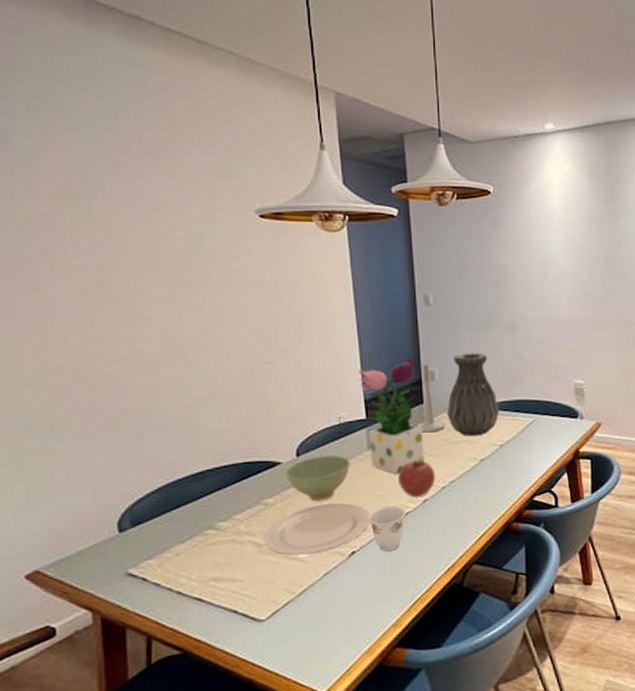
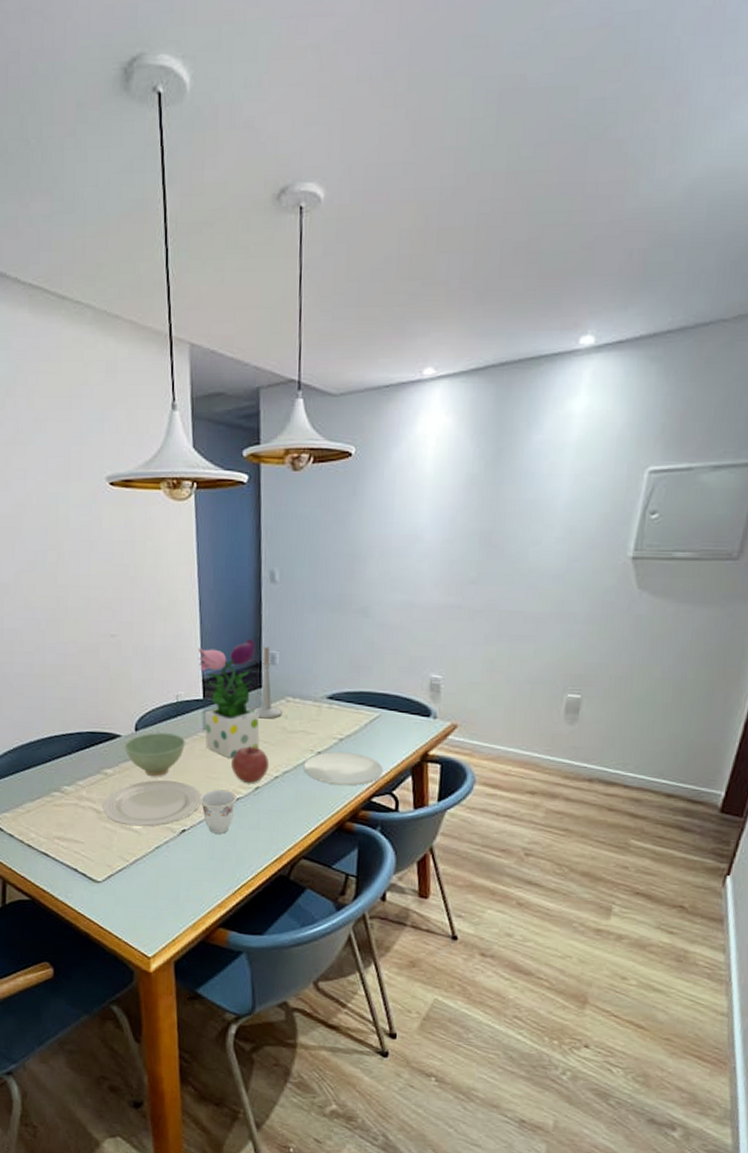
vase: present [447,353,500,436] -> none [285,636,343,727]
plate: none [469,456,541,489] -> present [304,751,383,786]

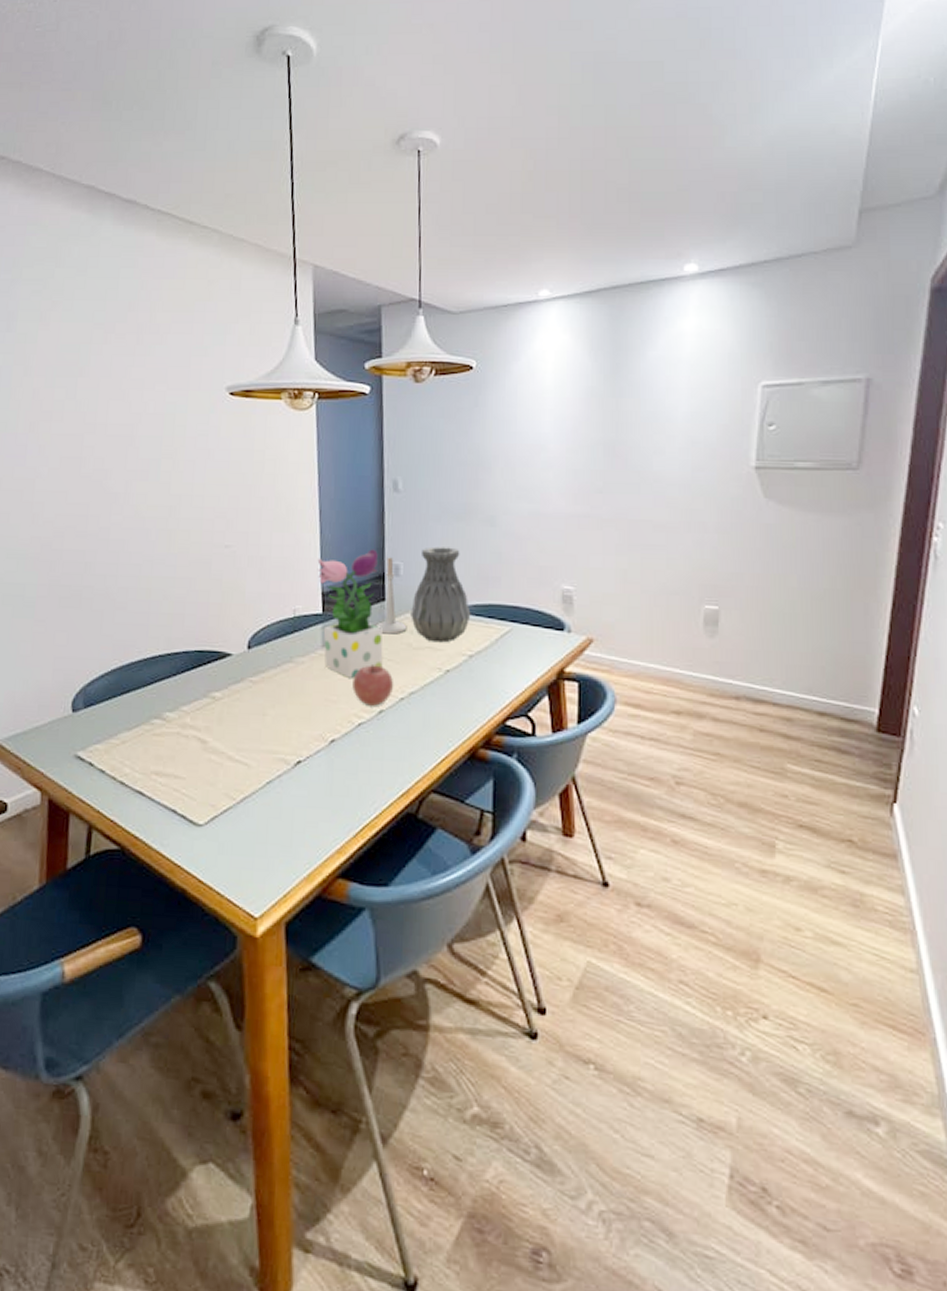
plate: present [102,780,202,827] -> none [208,704,320,759]
bowl: present [124,732,186,776] -> none [235,651,303,699]
teacup: present [199,789,237,834] -> none [317,713,359,765]
vase: none [285,636,343,727] -> present [411,546,471,643]
plate: present [304,751,383,786] -> none [431,669,517,708]

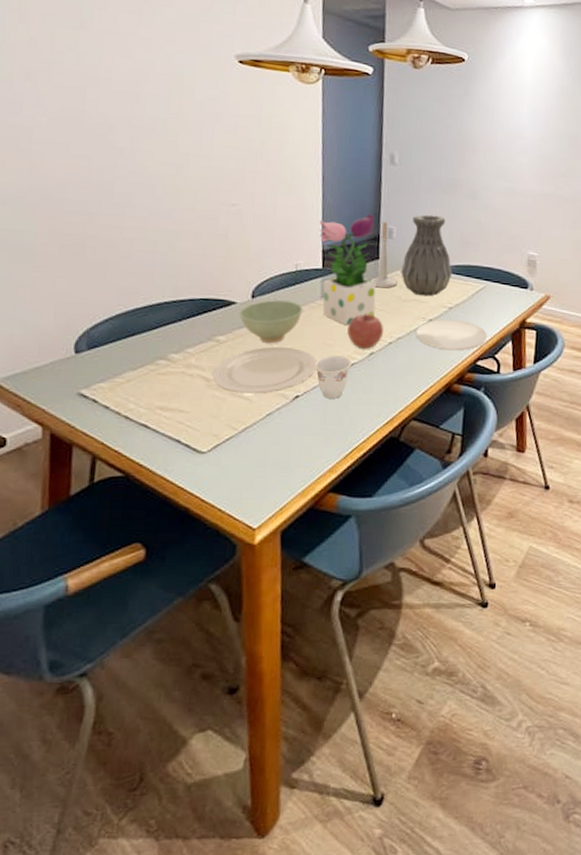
plate: none [208,704,320,759] -> present [212,346,317,394]
bowl: none [235,651,303,699] -> present [239,300,304,343]
teacup: none [317,713,359,765] -> present [314,355,352,399]
plate: none [431,669,517,708] -> present [416,319,487,351]

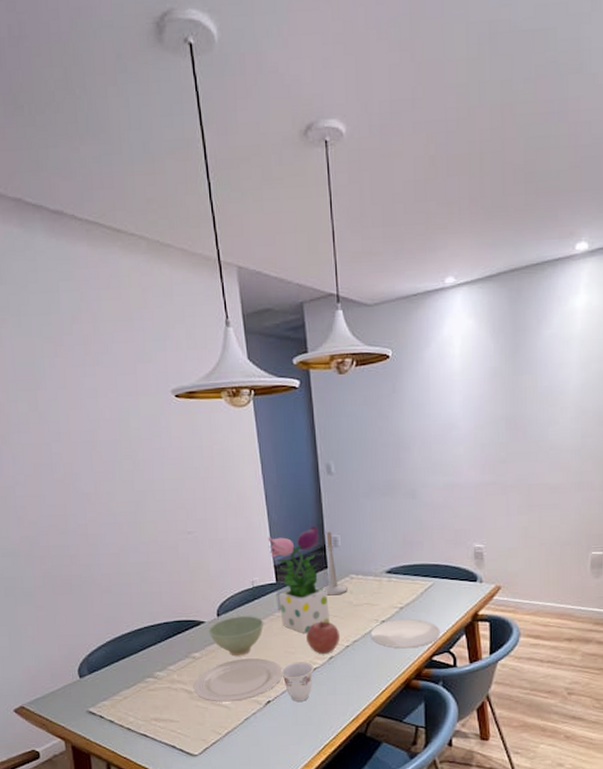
vase: present [401,214,453,297] -> none [350,519,400,599]

